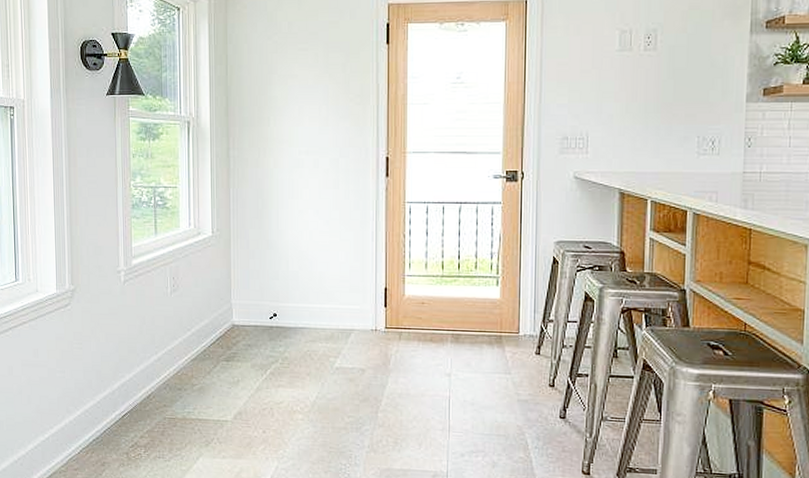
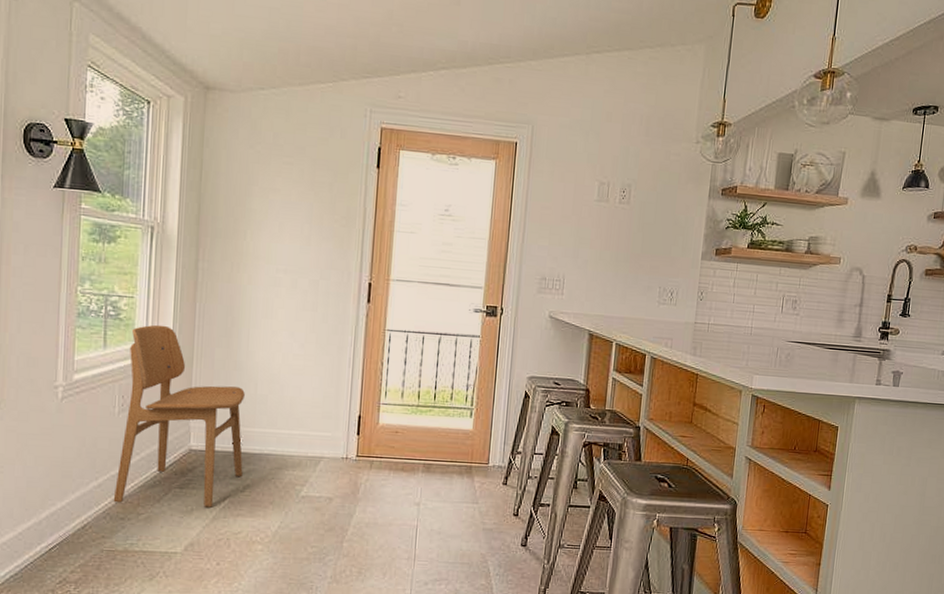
dining chair: none [171,211,281,379] -> present [113,324,245,508]

